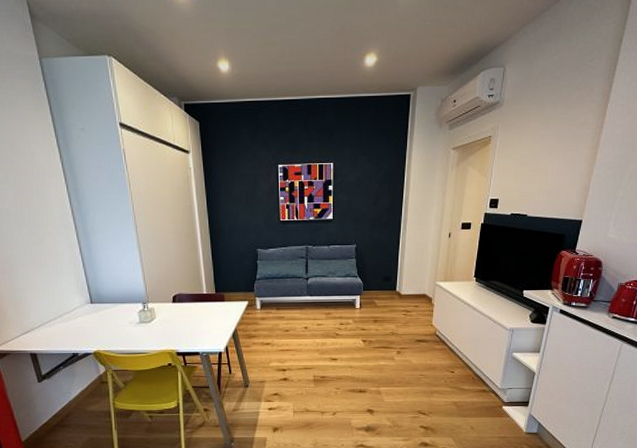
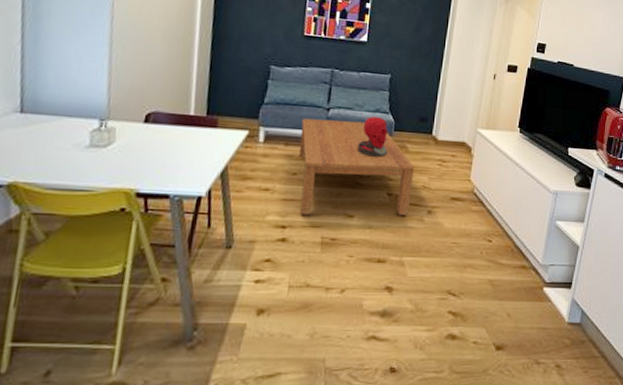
coffee table: none [288,286,383,361] -> present [298,118,415,216]
decorative sculpture: none [335,281,360,313] -> present [358,116,389,157]

